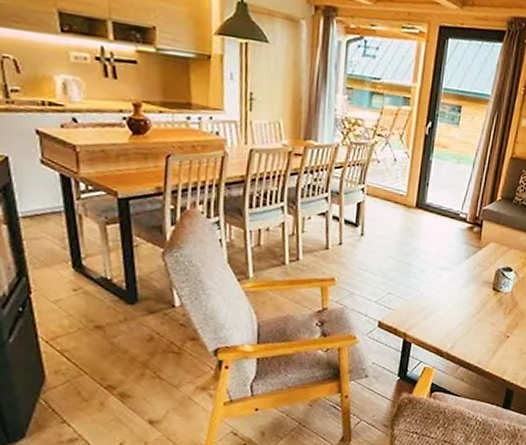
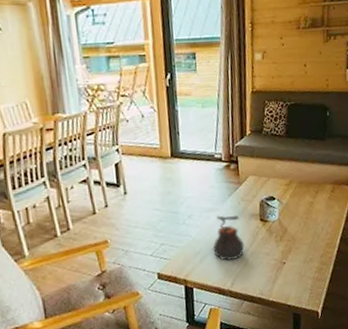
teapot: none [439,276,472,324] -> present [213,215,245,261]

